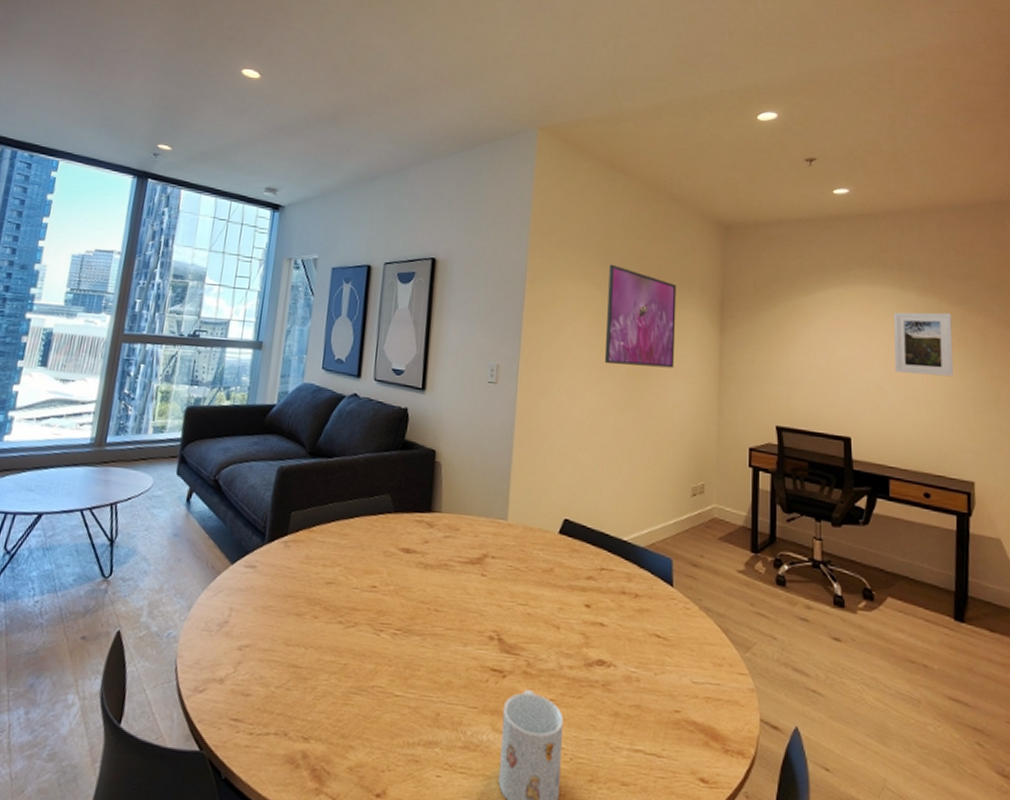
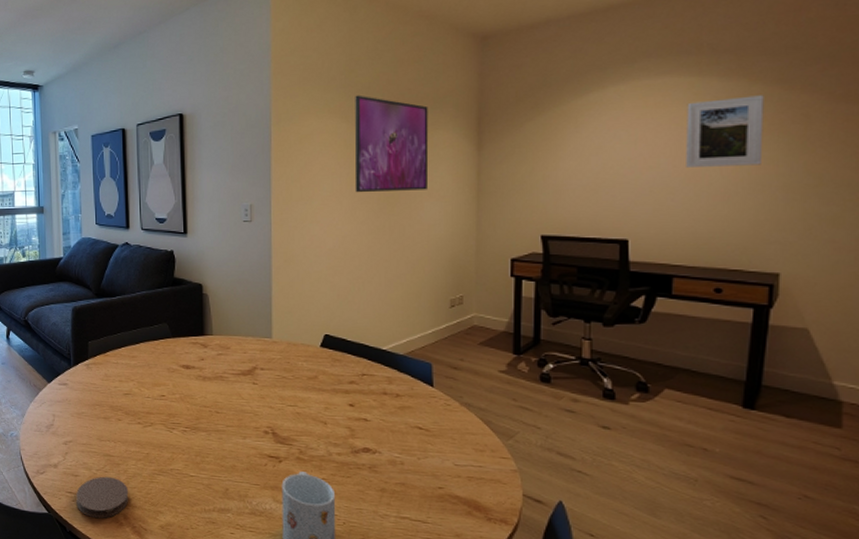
coaster: none [241,696,314,758] -> present [76,476,129,519]

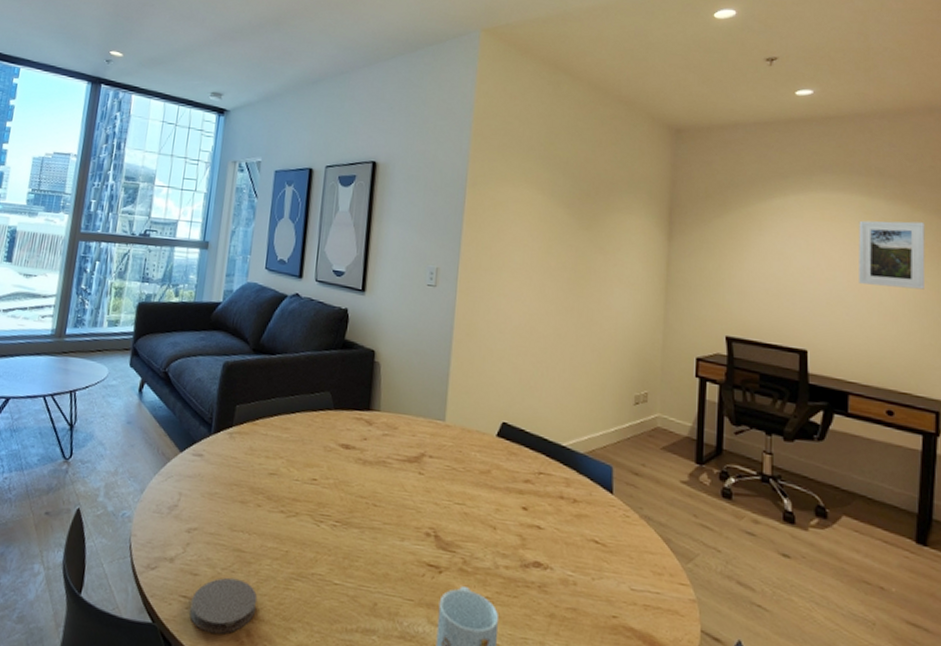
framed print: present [354,95,429,193] -> none [545,168,623,275]

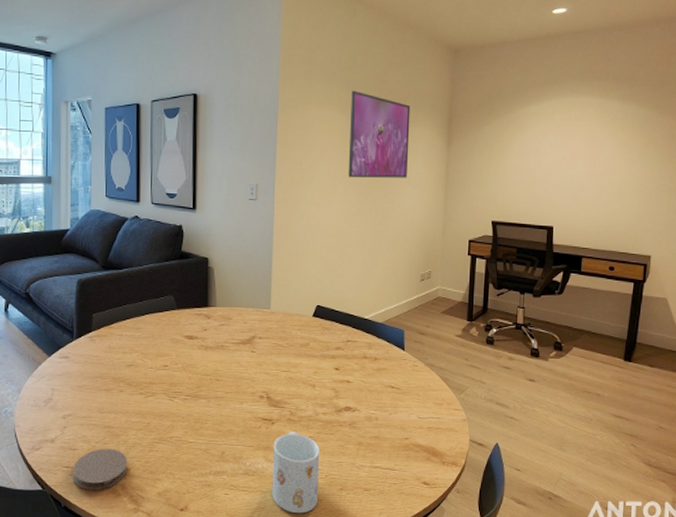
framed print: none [545,168,623,275] -> present [348,90,411,178]
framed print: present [859,220,926,290] -> none [594,117,647,171]

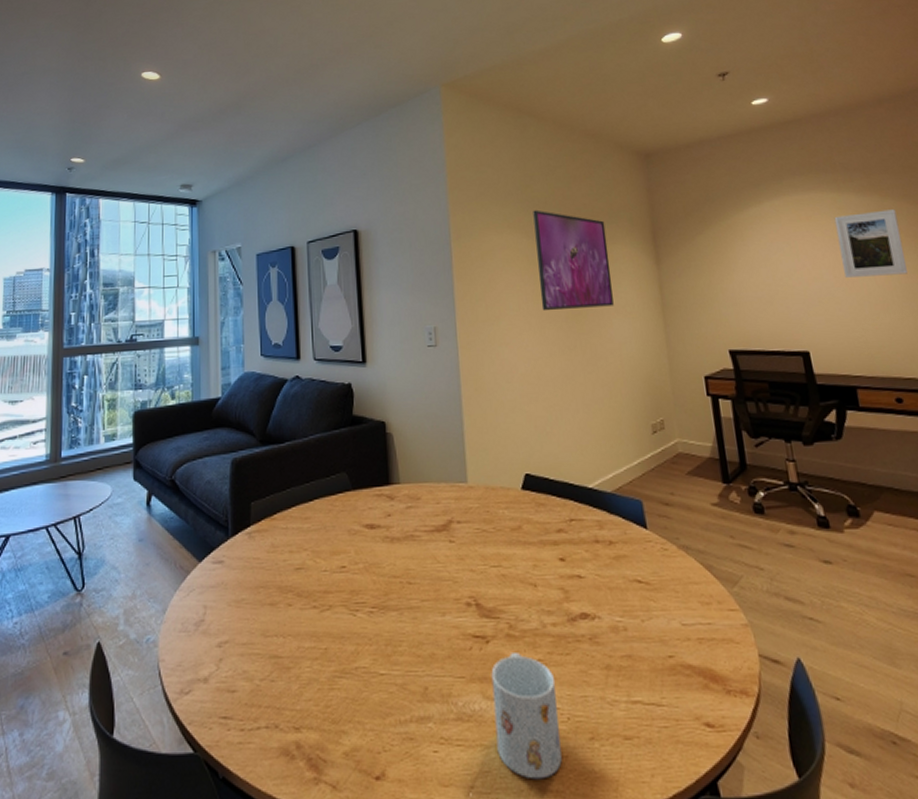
coaster: present [73,448,128,491] -> none [233,687,303,753]
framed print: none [594,117,647,171] -> present [834,209,908,278]

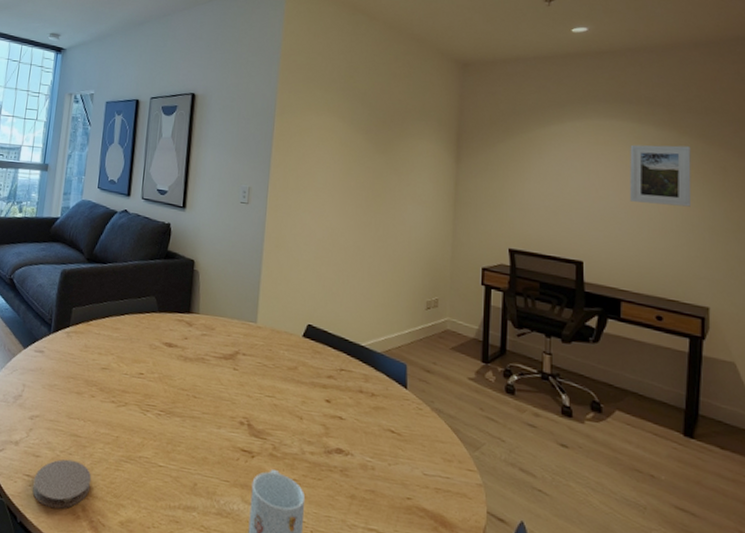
coaster: none [233,687,303,753] -> present [32,459,92,509]
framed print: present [533,209,614,311] -> none [346,98,415,194]

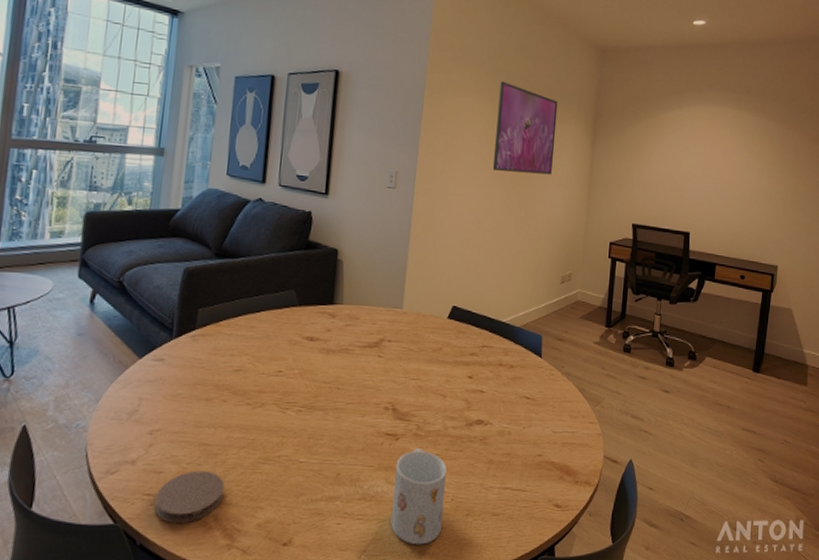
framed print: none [346,98,415,194] -> present [492,81,558,175]
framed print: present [630,144,692,207] -> none [728,128,775,182]

